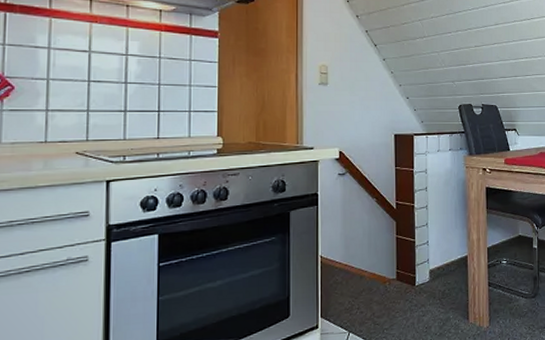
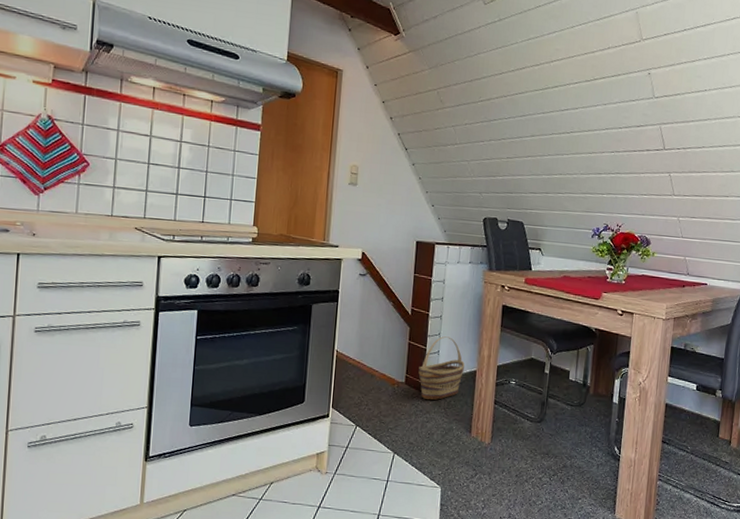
basket: none [409,226,455,293] -> present [418,336,465,400]

